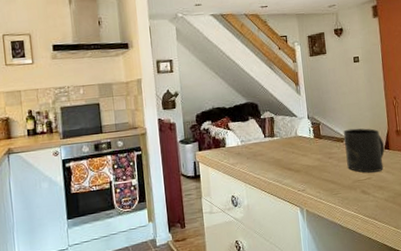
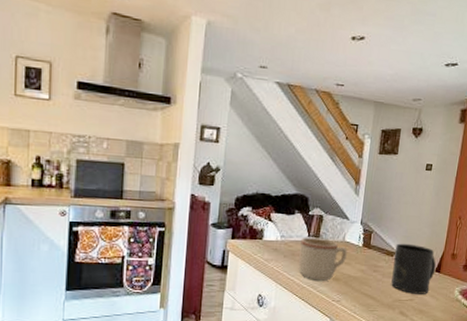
mug: none [258,136,302,175] -> present [298,237,347,281]

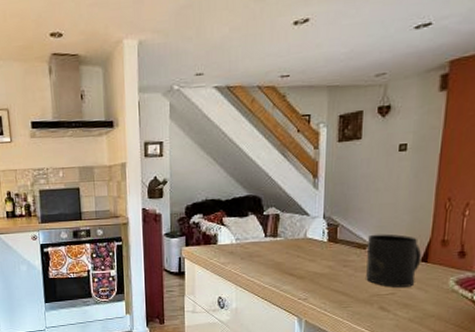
mug: present [298,237,347,281] -> none [256,237,310,280]

